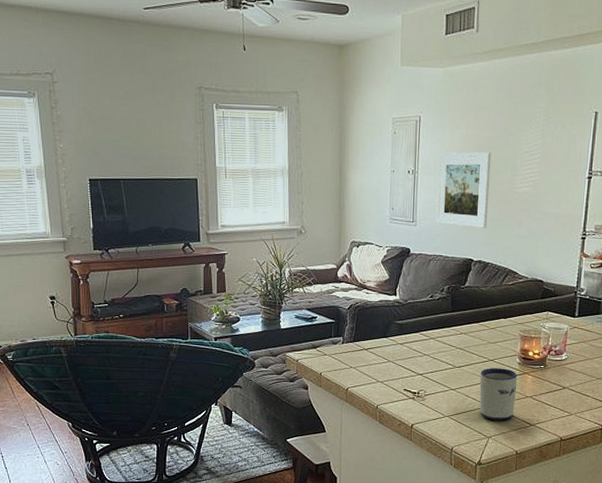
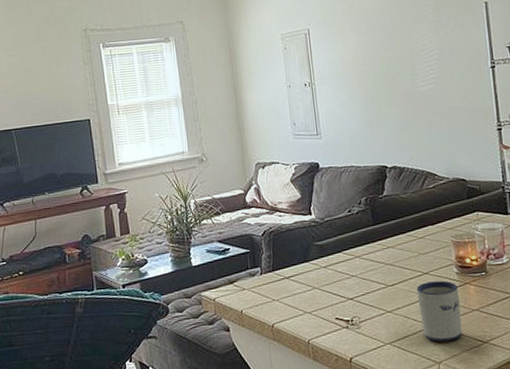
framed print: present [436,152,491,228] -> none [333,55,396,134]

